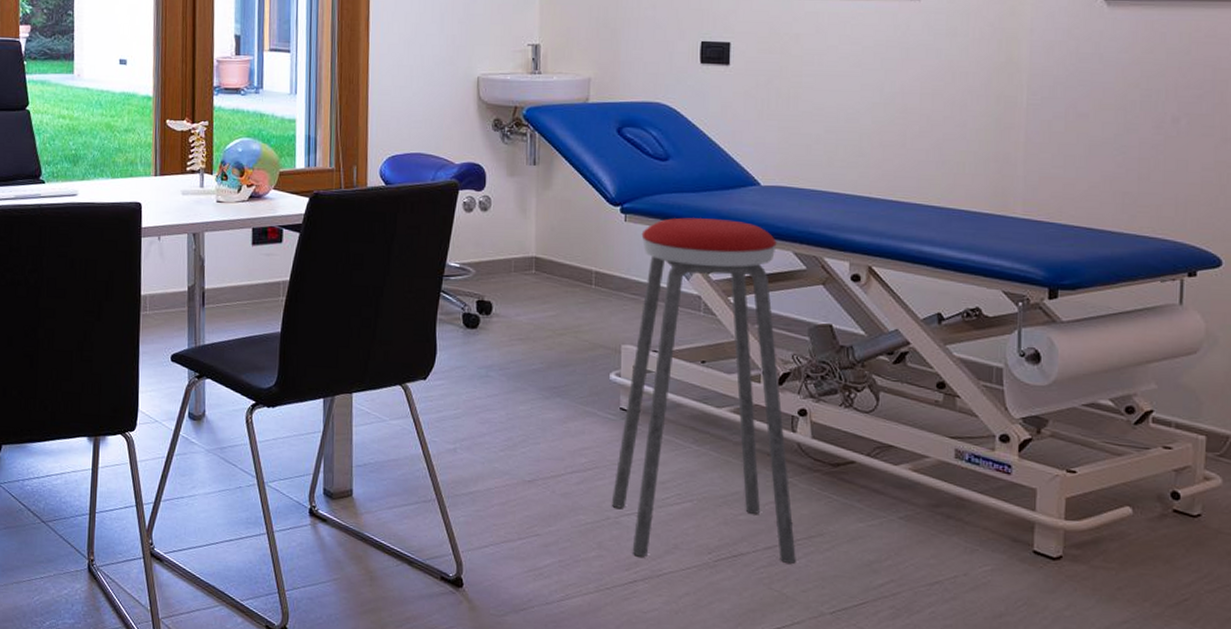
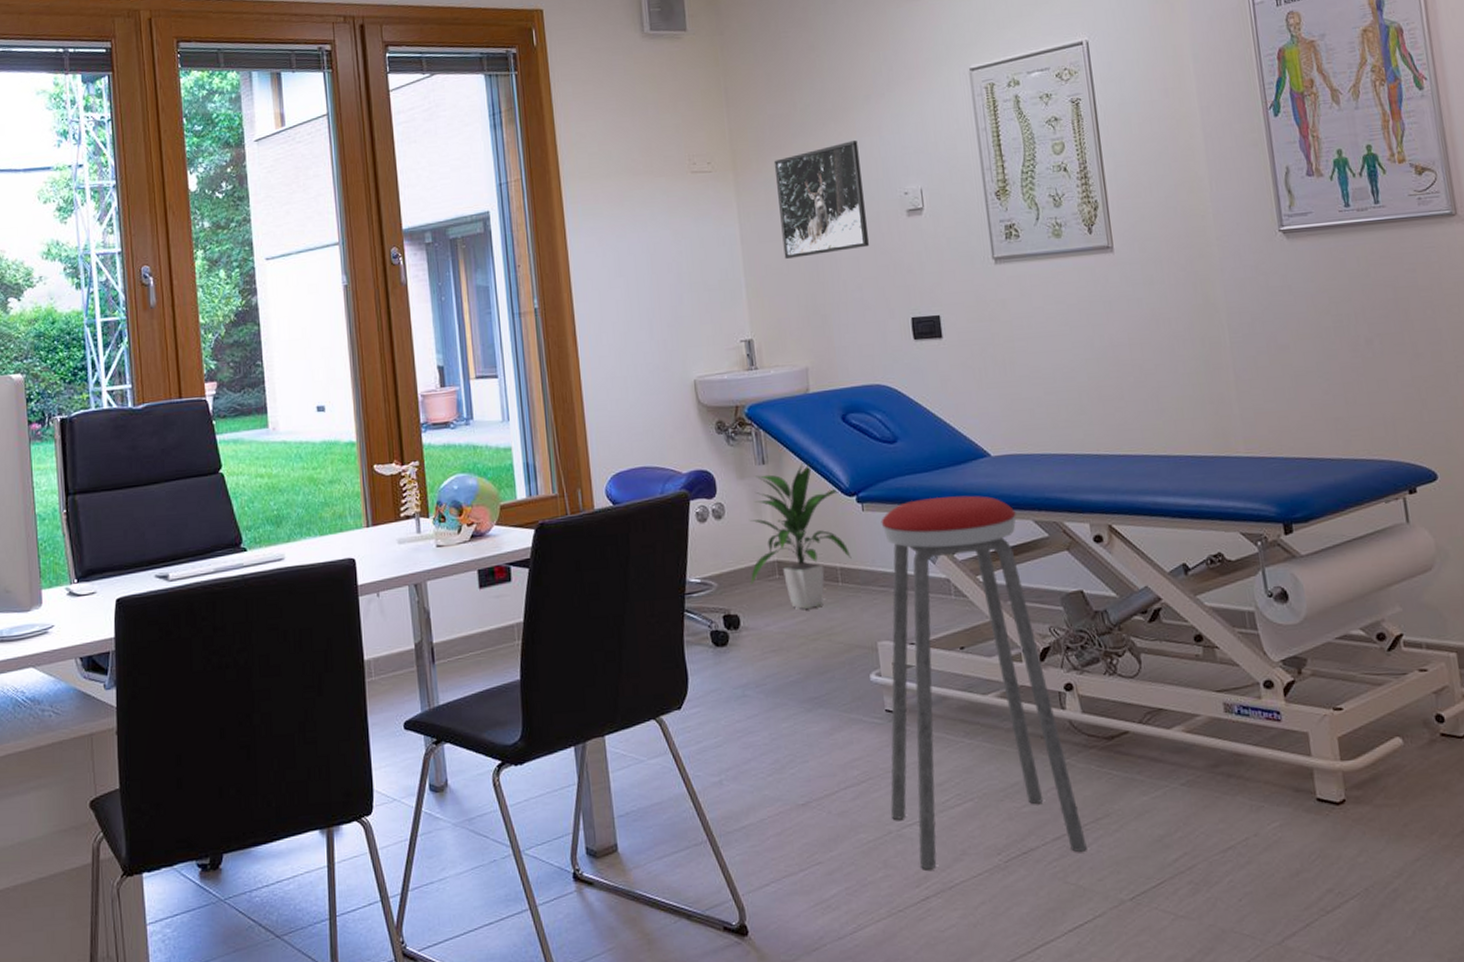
indoor plant: none [507,169,608,305] -> present [750,463,852,609]

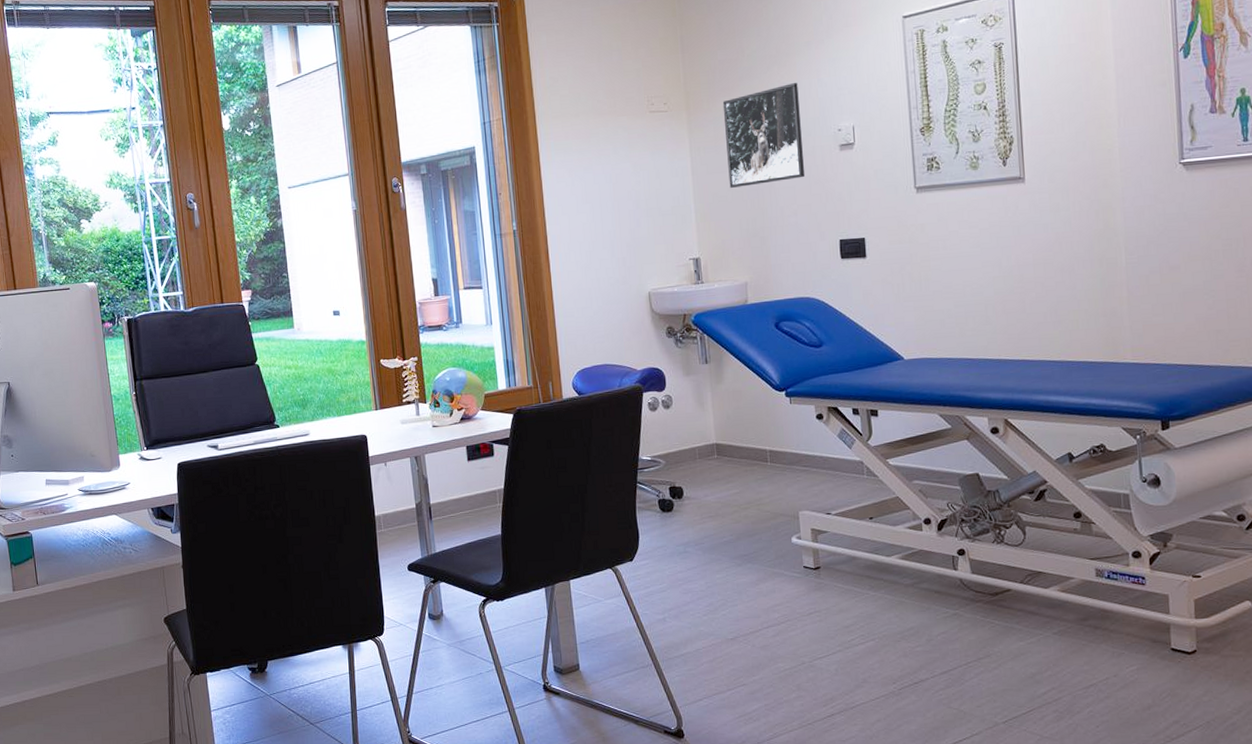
indoor plant: present [750,463,852,609] -> none [693,363,780,483]
music stool: present [881,495,1087,870] -> none [804,392,969,693]

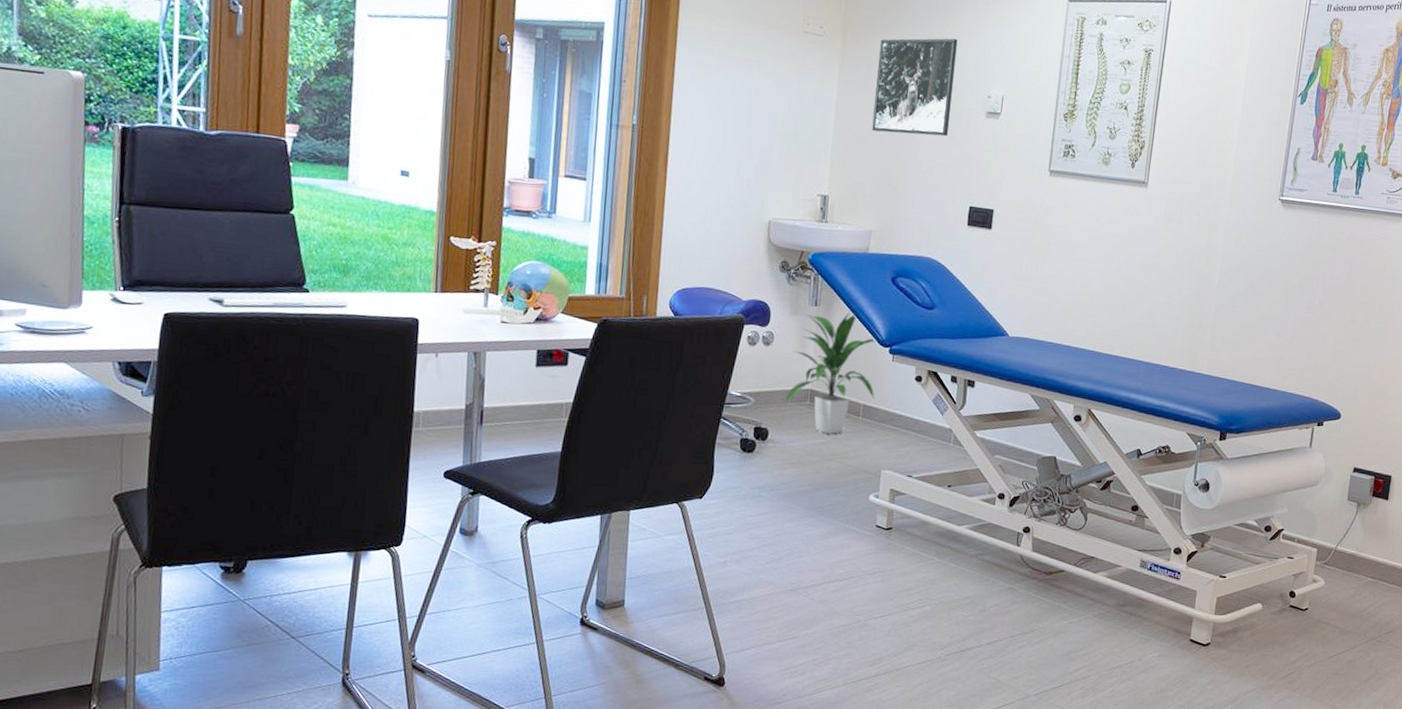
indoor plant: none [693,363,780,483] -> present [783,311,876,434]

